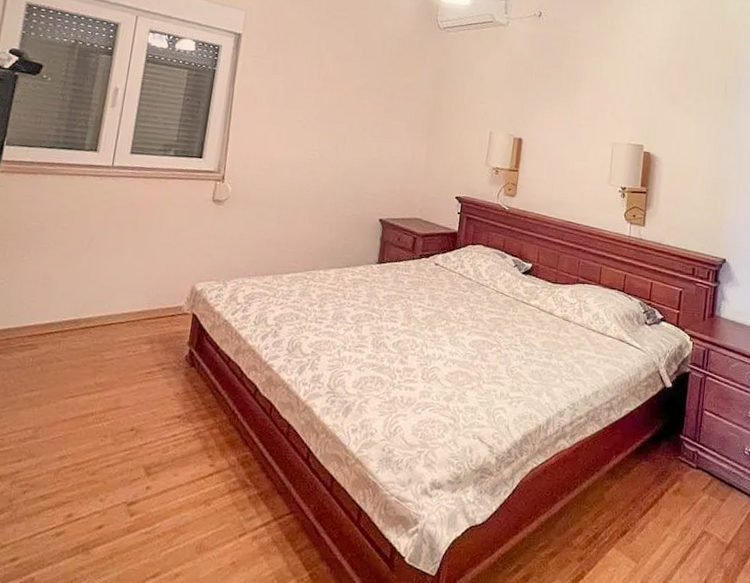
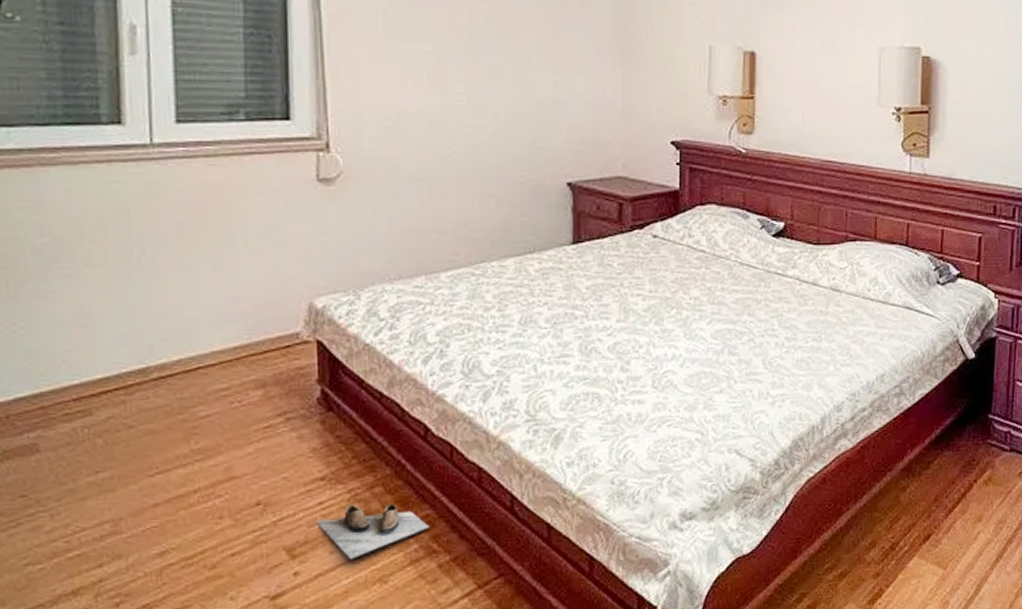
shoe: none [168,440,247,483] -> present [315,504,429,559]

